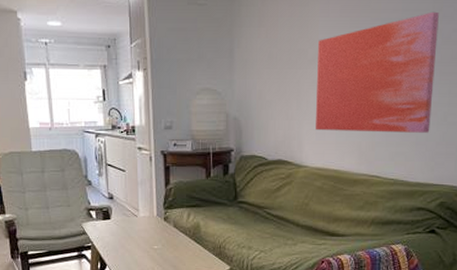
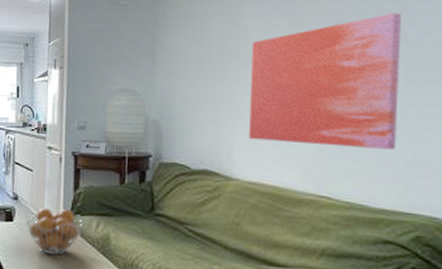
fruit basket: none [123,204,175,246] -> present [26,207,83,256]

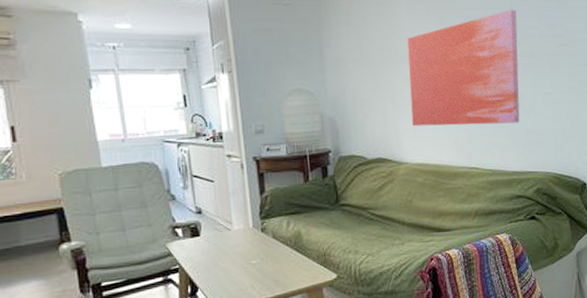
fruit basket: present [26,207,83,256] -> none [214,214,273,262]

